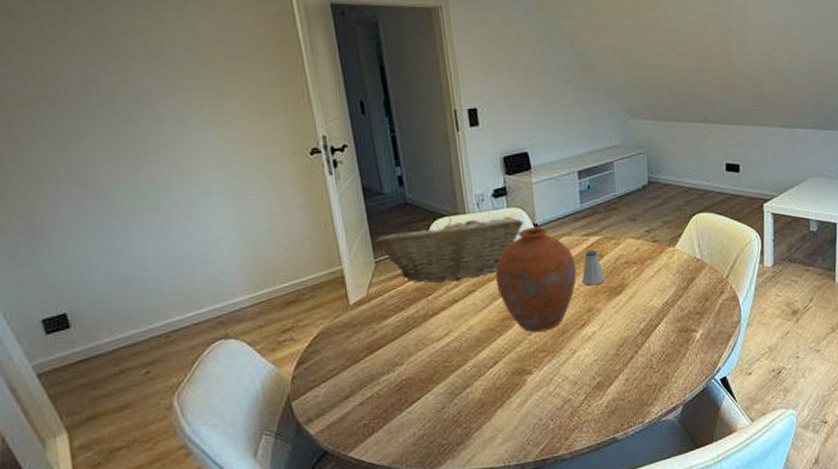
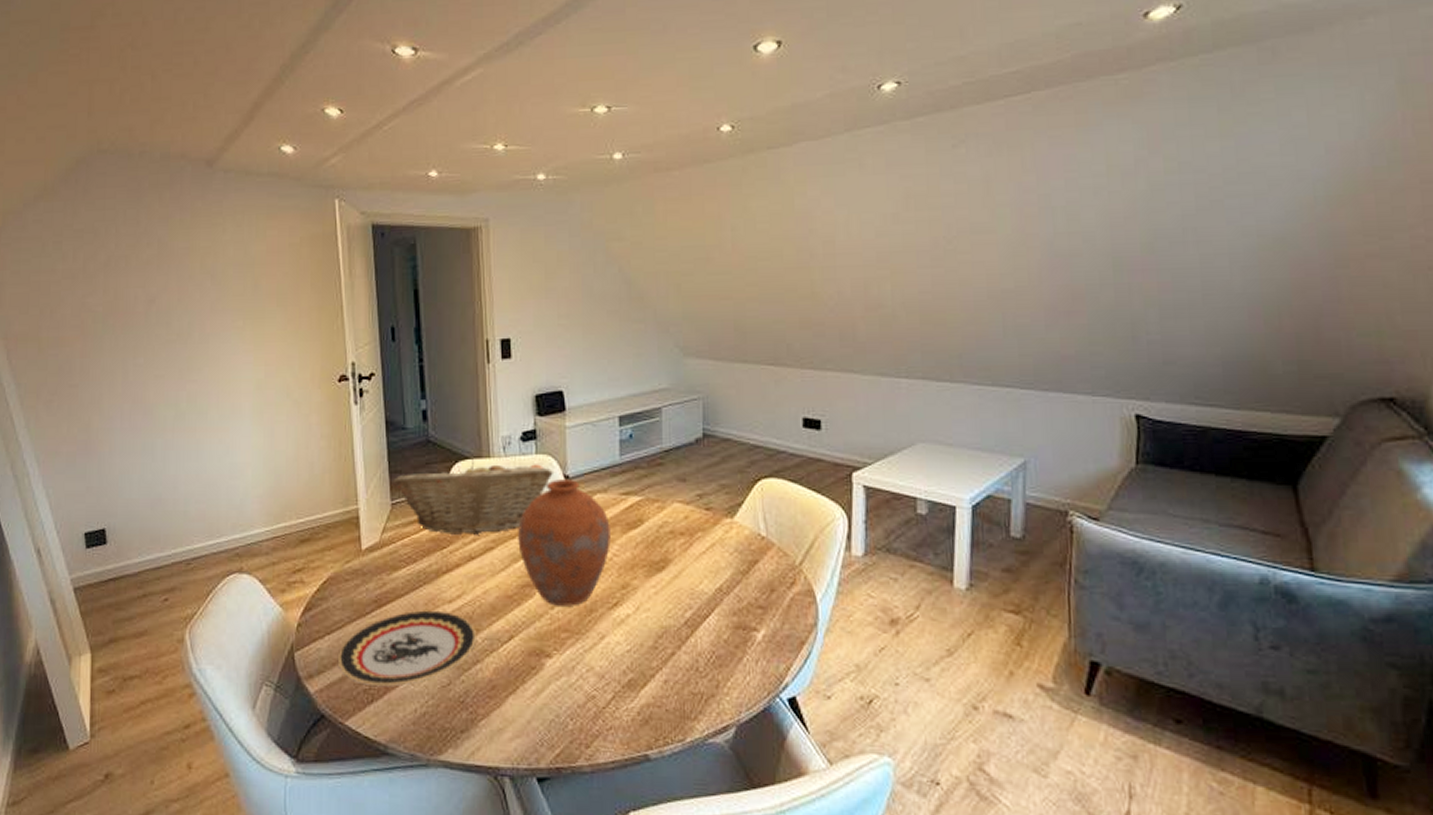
plate: none [335,348,466,421] -> present [337,610,477,687]
saltshaker: present [582,250,605,286] -> none [617,513,644,557]

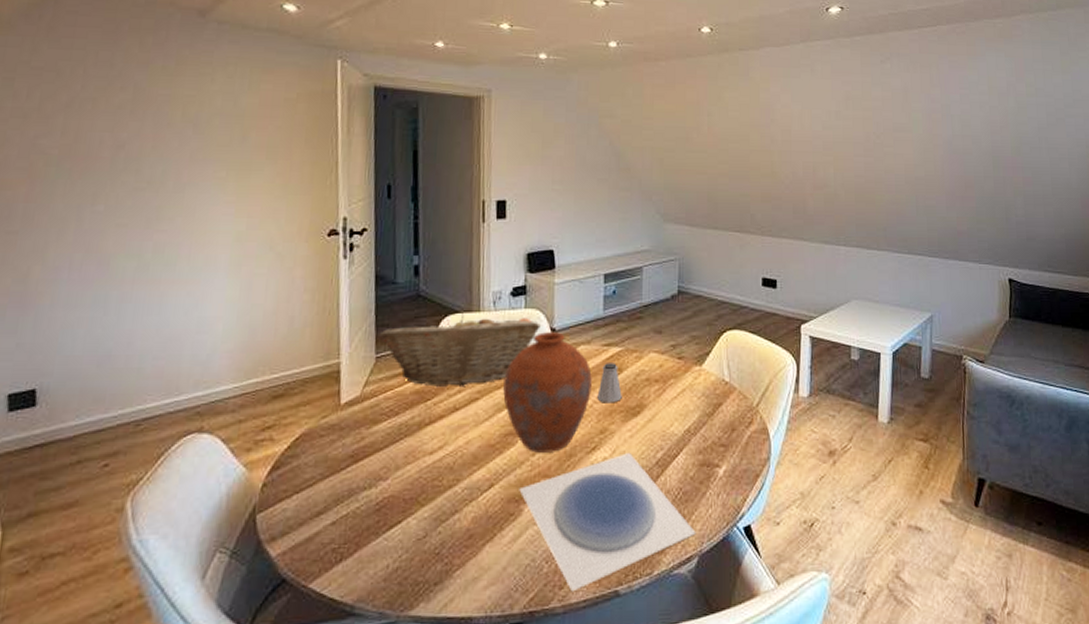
plate: present [337,610,477,687] -> none [305,462,457,545]
plate: none [539,611,733,752] -> present [519,453,696,592]
saltshaker: none [617,513,644,557] -> present [597,363,622,403]

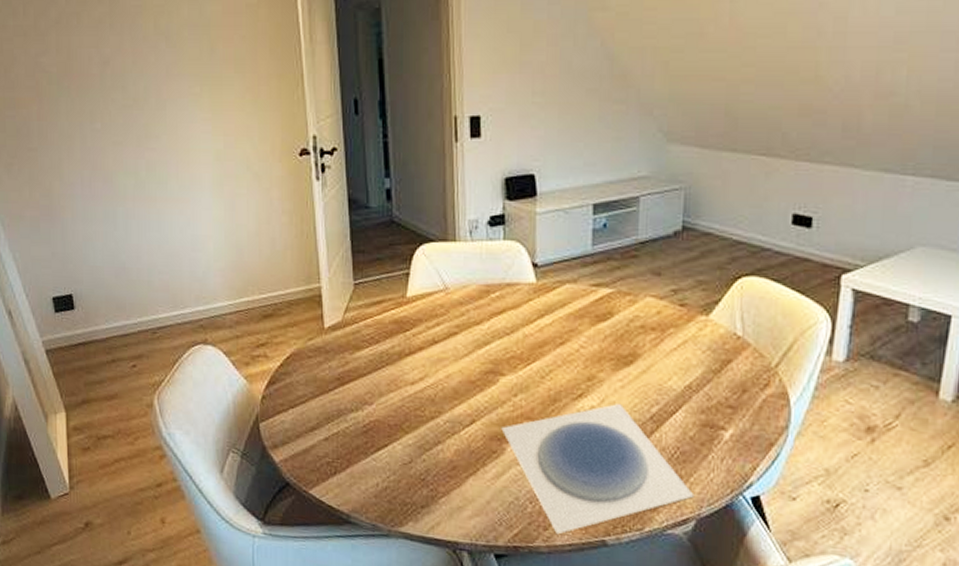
fruit basket: present [377,313,541,387] -> none [354,242,521,319]
vase: present [503,332,592,453] -> none [483,267,579,395]
saltshaker: present [597,363,622,403] -> none [584,305,613,350]

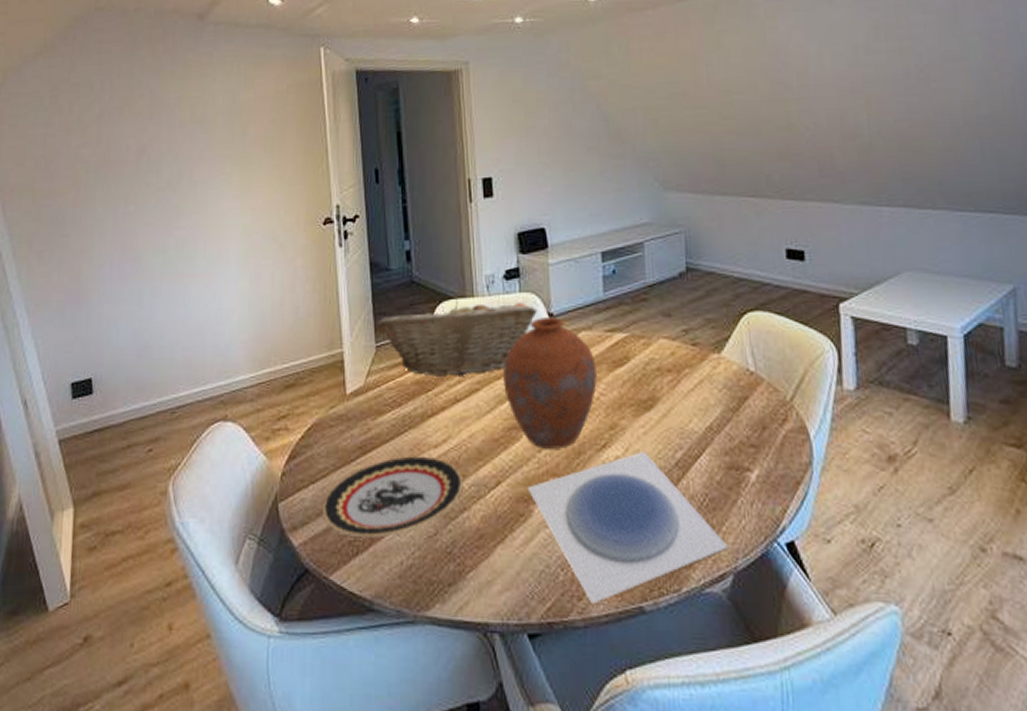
plate: none [301,390,439,461] -> present [322,456,464,539]
fruit basket: none [354,242,521,319] -> present [376,299,537,377]
vase: none [483,267,579,395] -> present [503,317,597,449]

